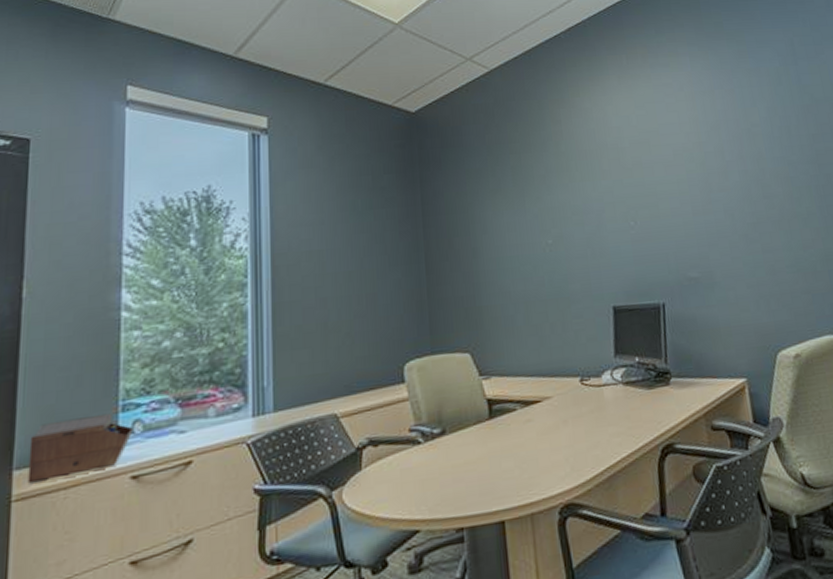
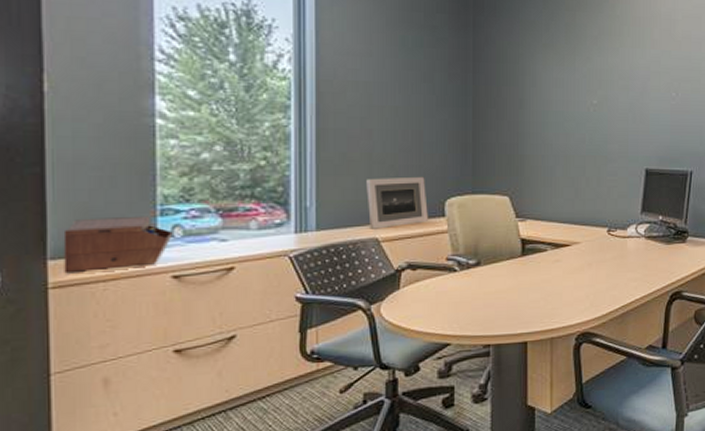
picture frame: none [323,341,387,405] -> present [366,176,428,229]

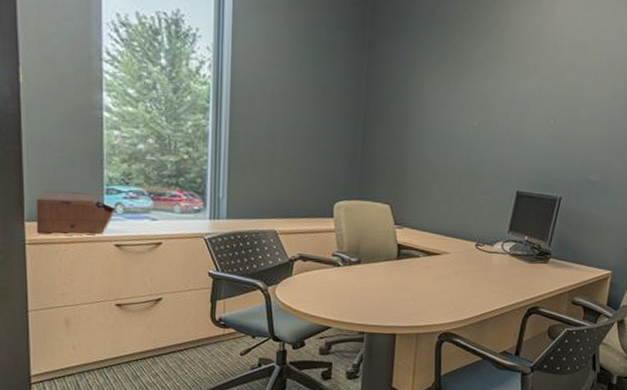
picture frame: present [366,176,428,229] -> none [268,178,319,223]

